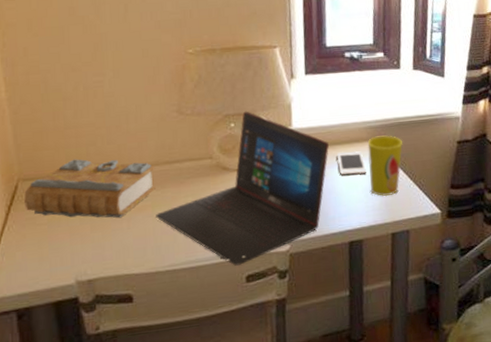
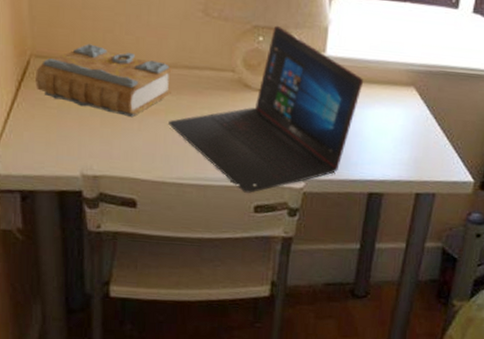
cell phone: present [337,151,366,175] -> none [370,92,400,123]
cup: present [367,135,403,197] -> none [400,82,446,152]

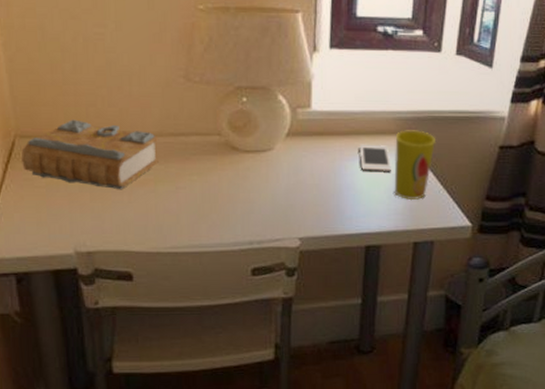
laptop: present [168,25,363,193] -> none [158,84,351,256]
cell phone: none [370,92,400,123] -> present [360,144,391,172]
cup: none [400,82,446,152] -> present [394,130,436,201]

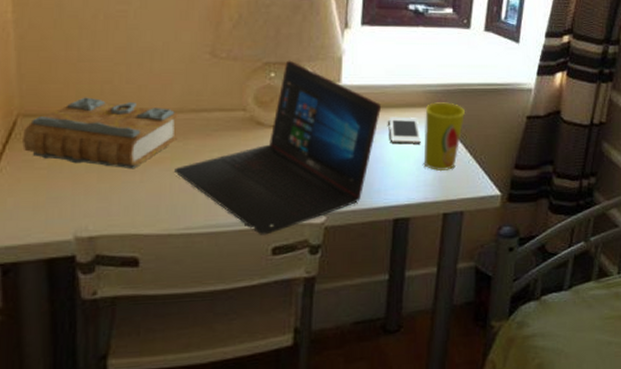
laptop: none [158,84,351,256] -> present [174,60,381,235]

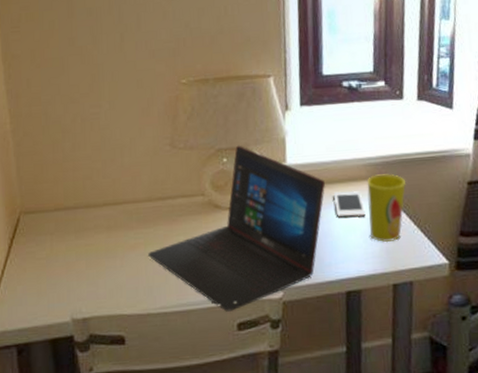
book: present [23,97,179,170] -> none [25,193,149,256]

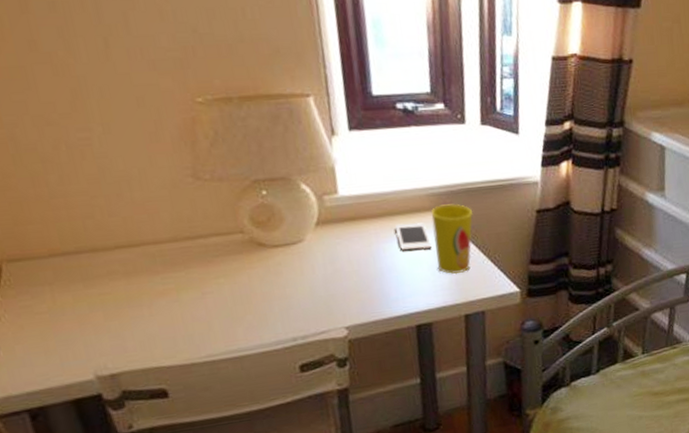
laptop: present [148,145,325,312] -> none [182,175,385,355]

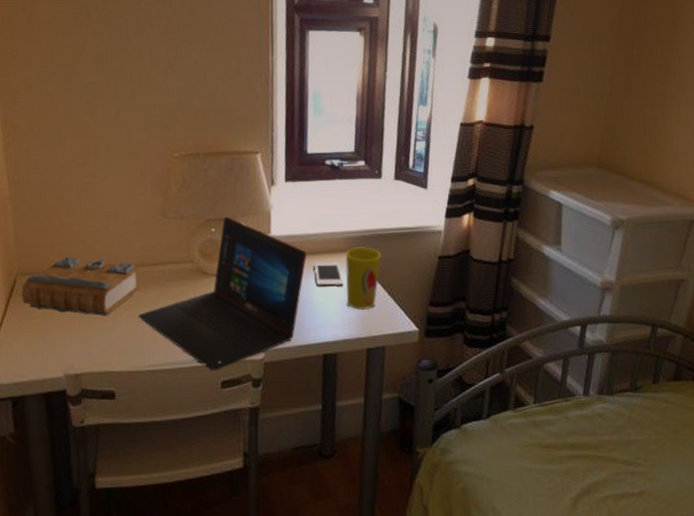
book: none [11,235,179,305] -> present [22,256,140,317]
laptop: none [182,175,385,355] -> present [139,216,306,371]

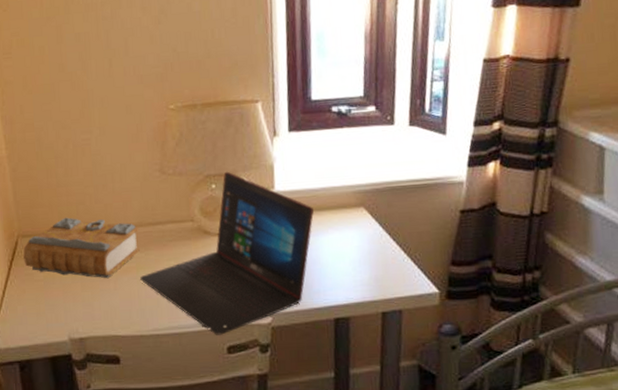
cell phone: present [315,262,343,286] -> none [323,218,355,245]
cup: present [345,247,382,311] -> none [356,201,397,271]

